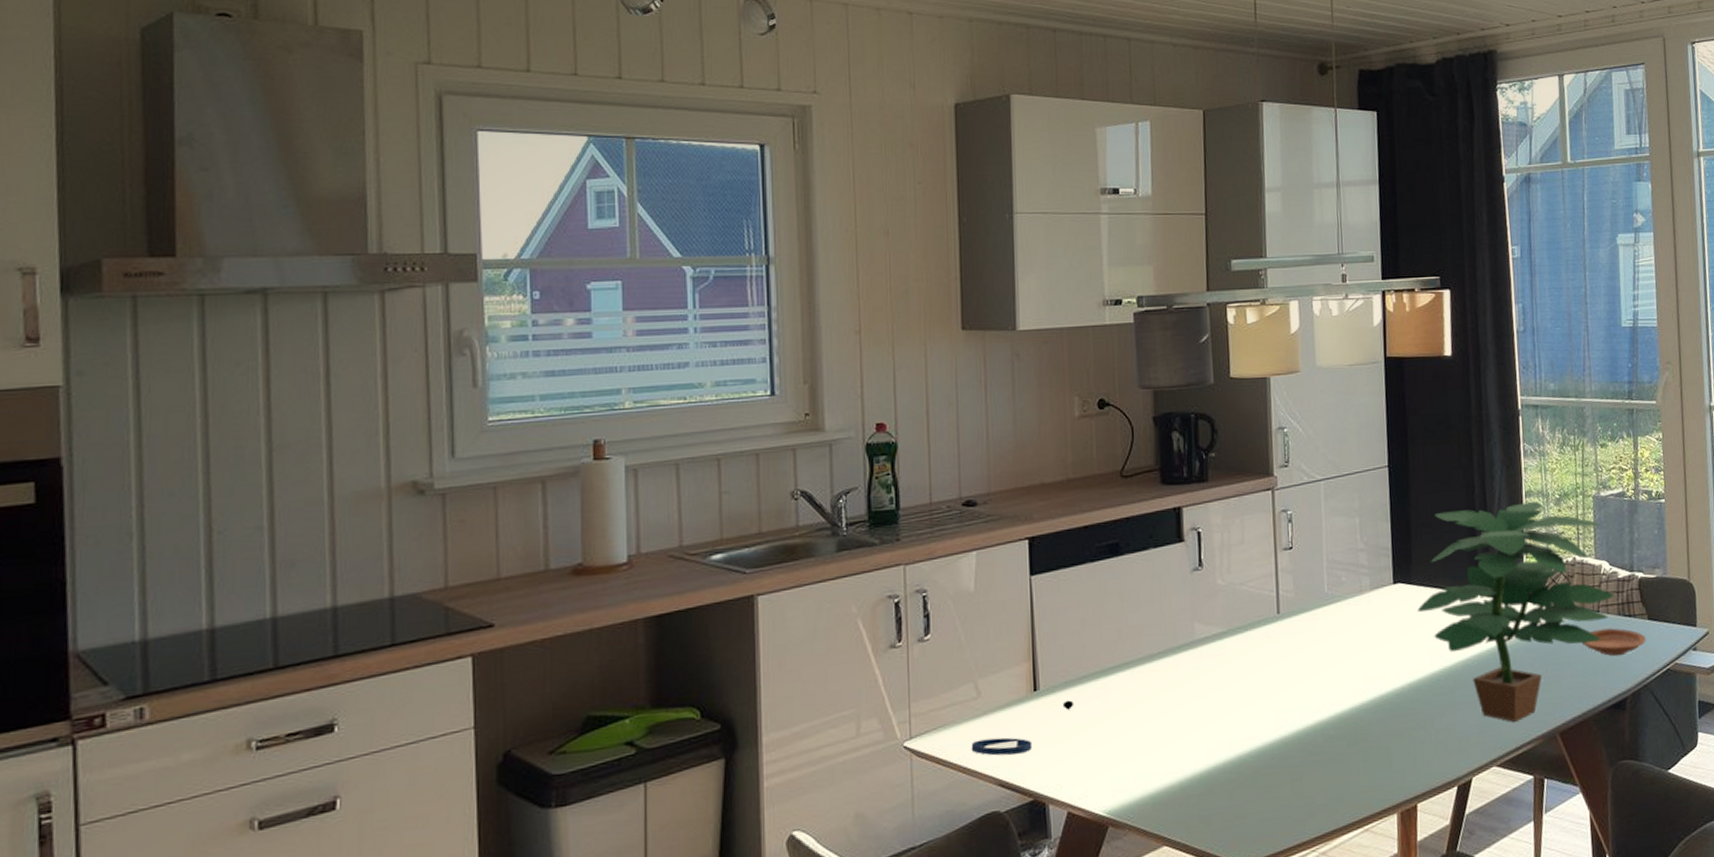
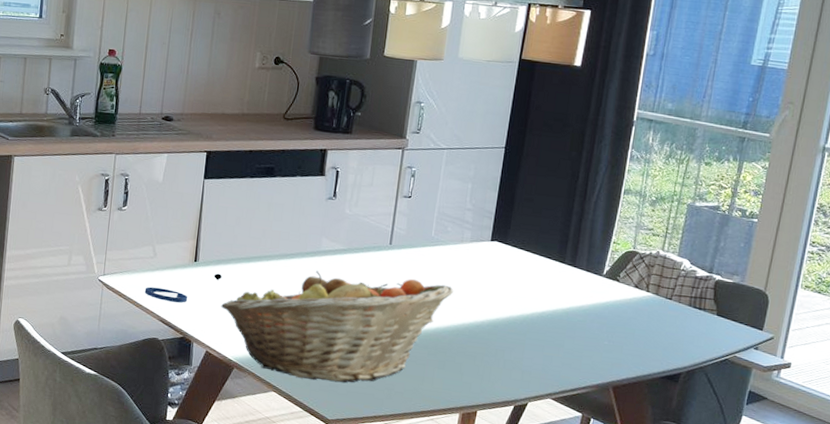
fruit basket: none [1078,650,1363,819] -> present [220,270,454,383]
potted plant: present [1417,501,1615,722] -> none [507,192,690,369]
plate: present [1581,628,1646,656] -> none [649,313,711,339]

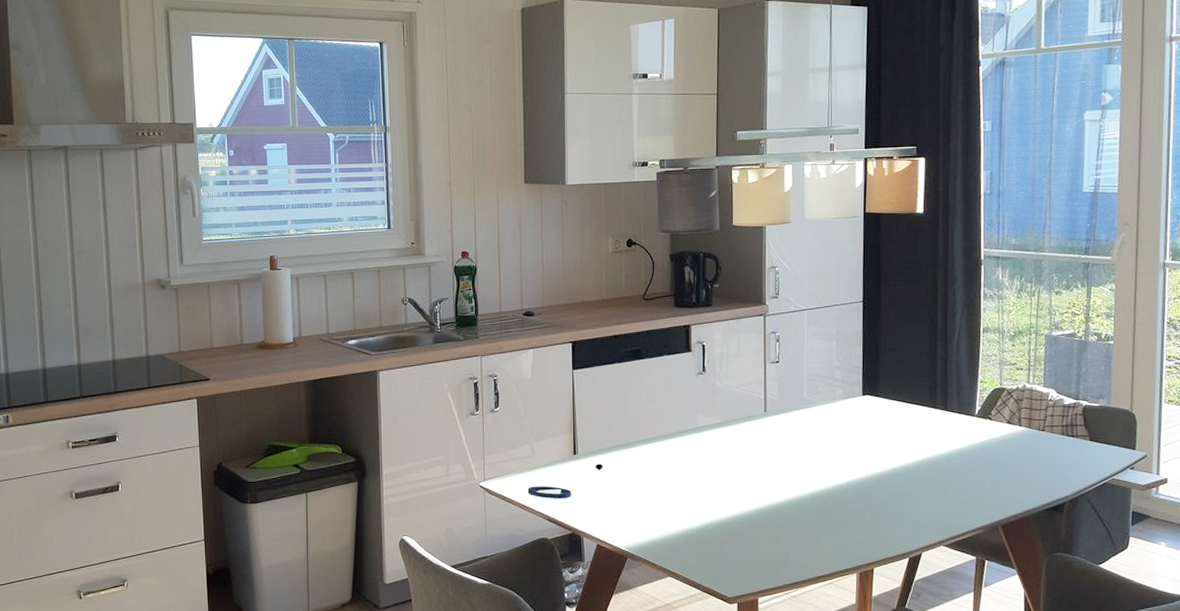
fruit basket: present [220,270,454,383] -> none [606,443,834,560]

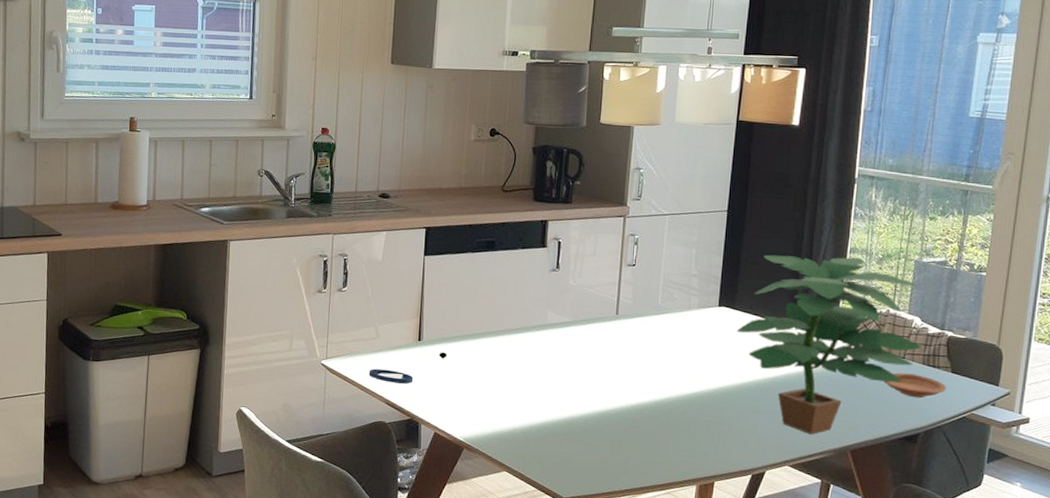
potted plant: none [882,336,1060,513] -> present [736,254,922,434]
plate: none [1026,445,1086,468] -> present [883,372,946,399]

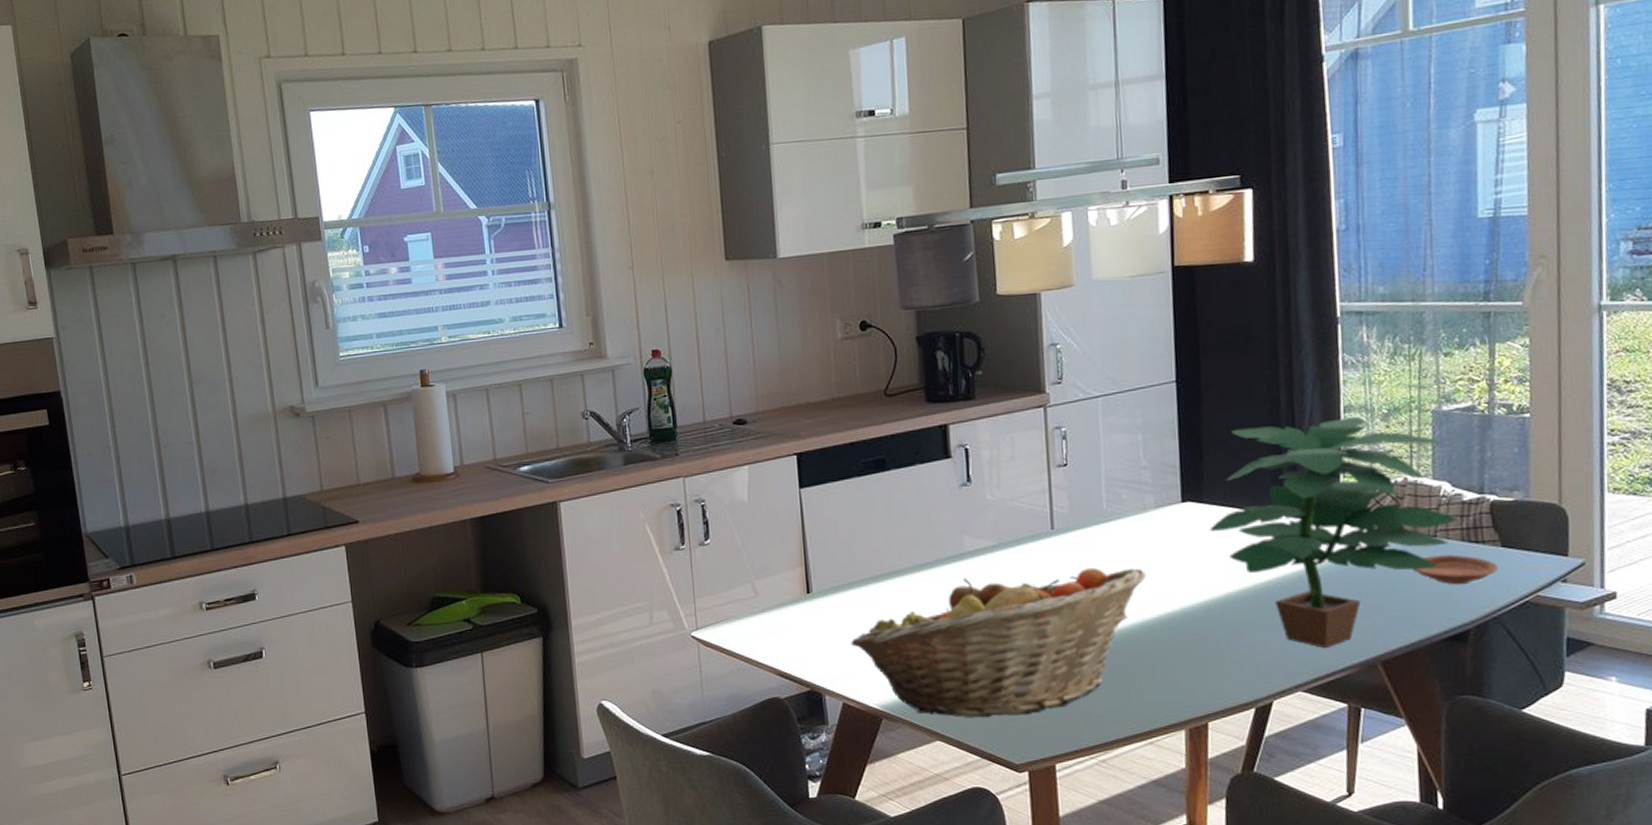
plate: present [368,352,448,384] -> none [751,603,846,649]
fruit basket: none [447,344,684,460] -> present [850,567,1147,719]

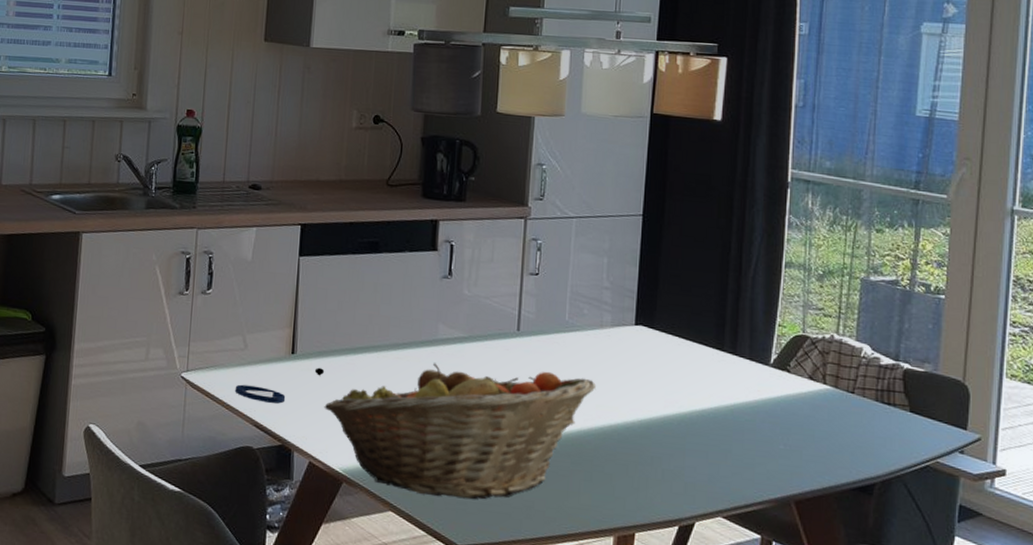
plate: none [751,603,846,649] -> present [234,367,325,404]
potted plant: present [1209,416,1458,648] -> none [656,267,874,480]
plate: present [1412,554,1498,585] -> none [830,410,905,442]

